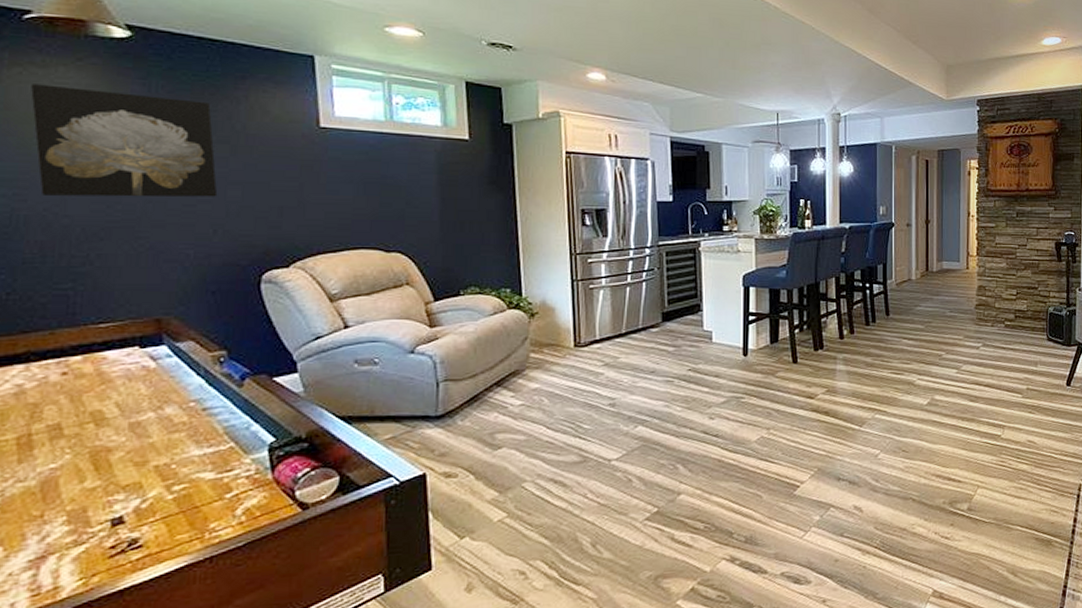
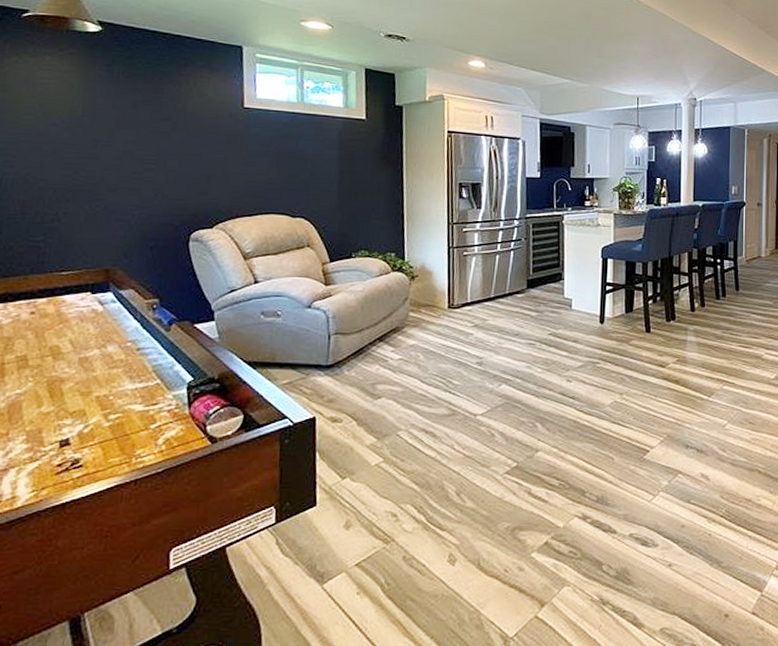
wall art: present [31,84,218,197] -> none [23,70,160,166]

